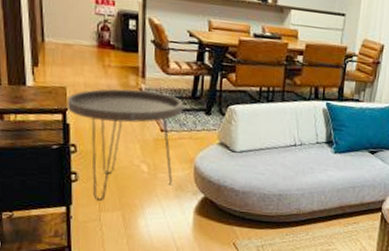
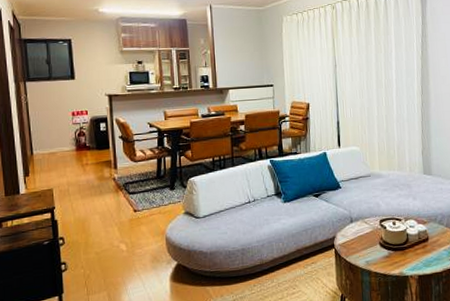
side table: present [66,88,183,201] -> none [54,178,151,285]

